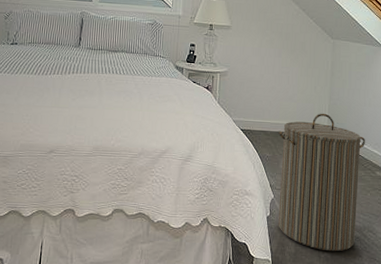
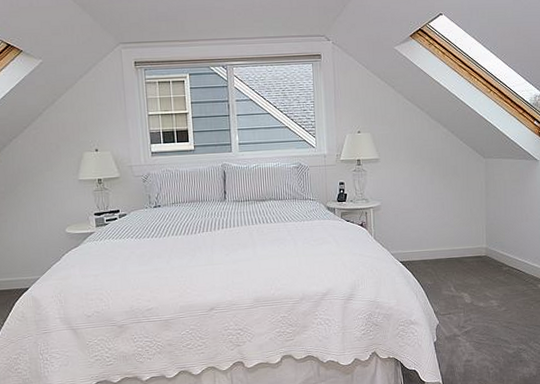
laundry hamper: present [277,113,365,252] -> none [437,234,525,367]

